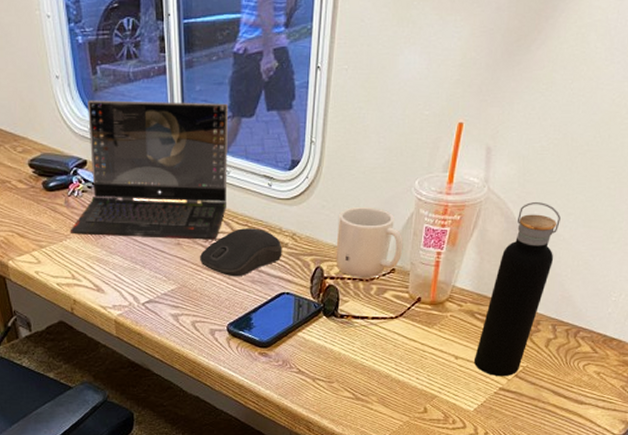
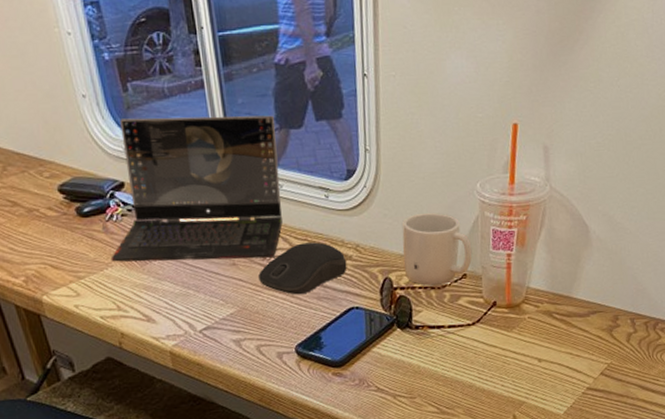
water bottle: present [474,202,561,377] -> none [558,197,625,376]

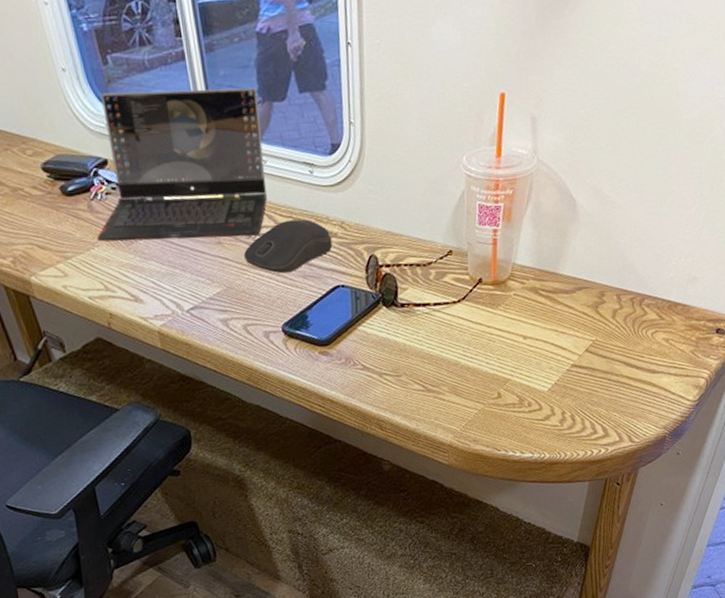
mug: present [401,212,473,286] -> none [387,187,458,263]

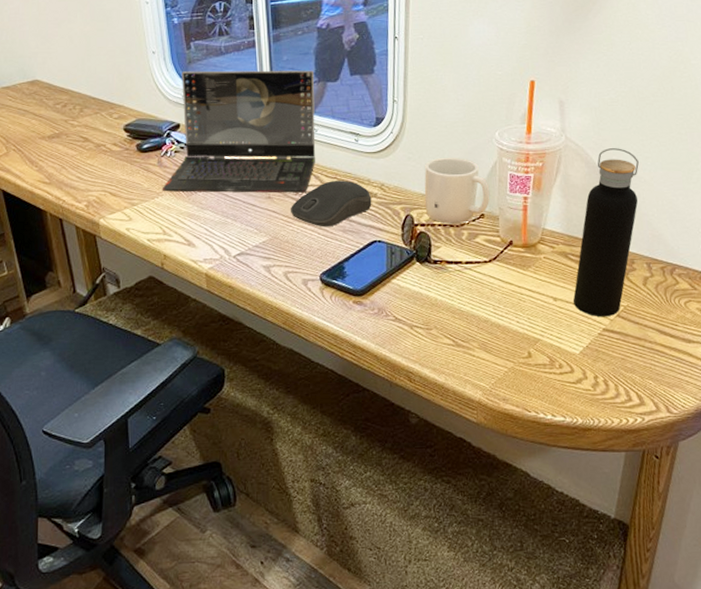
mug: none [387,187,458,263] -> present [424,157,490,223]
water bottle: none [543,170,613,353] -> present [573,148,639,317]

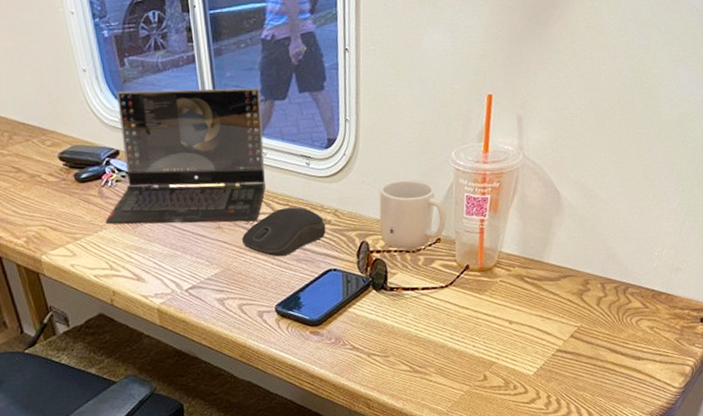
water bottle: present [573,148,639,317] -> none [528,165,596,339]

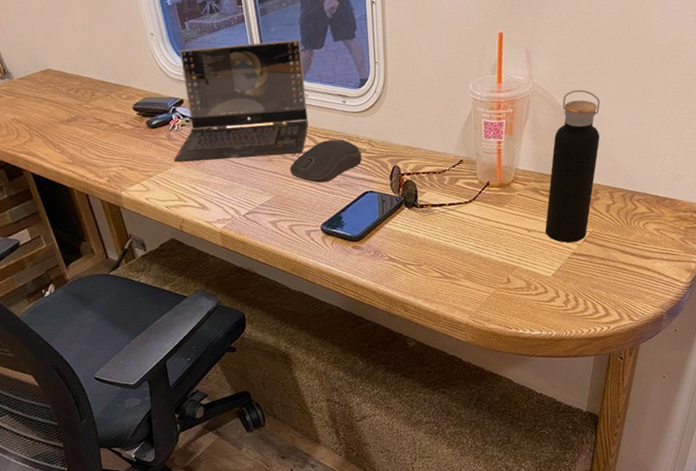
mug: present [379,179,447,249] -> none [406,110,468,171]
water bottle: none [528,165,596,339] -> present [545,89,600,243]

